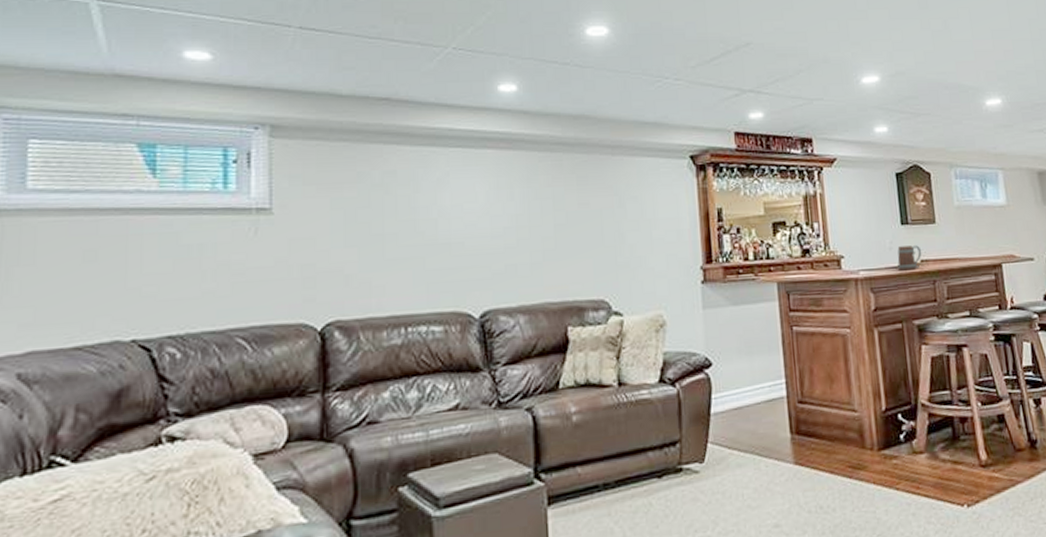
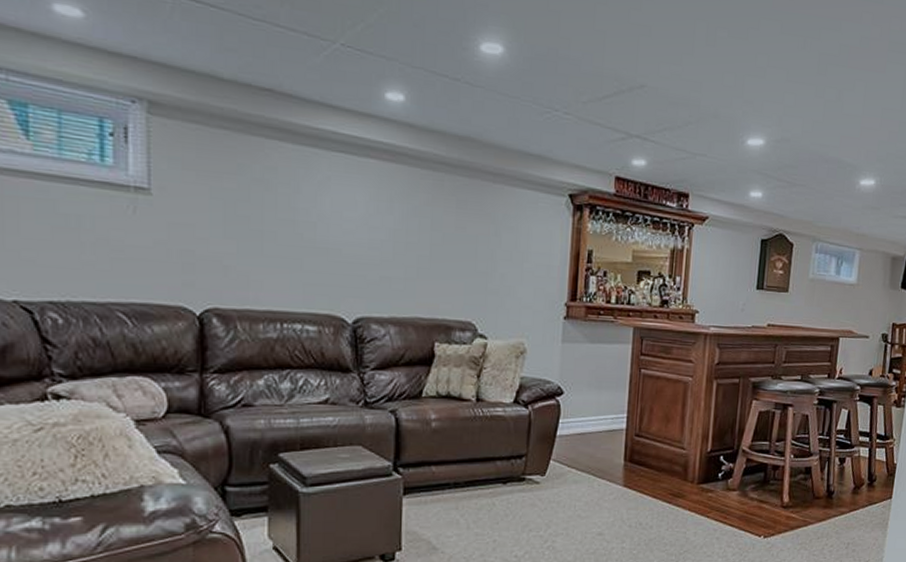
beer mug: present [897,245,922,271] -> none [746,309,771,333]

